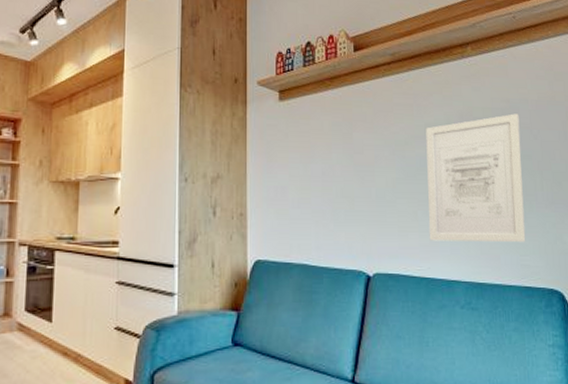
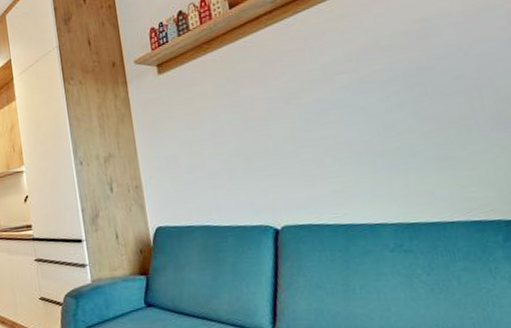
wall art: present [426,113,526,243] -> none [322,31,468,186]

